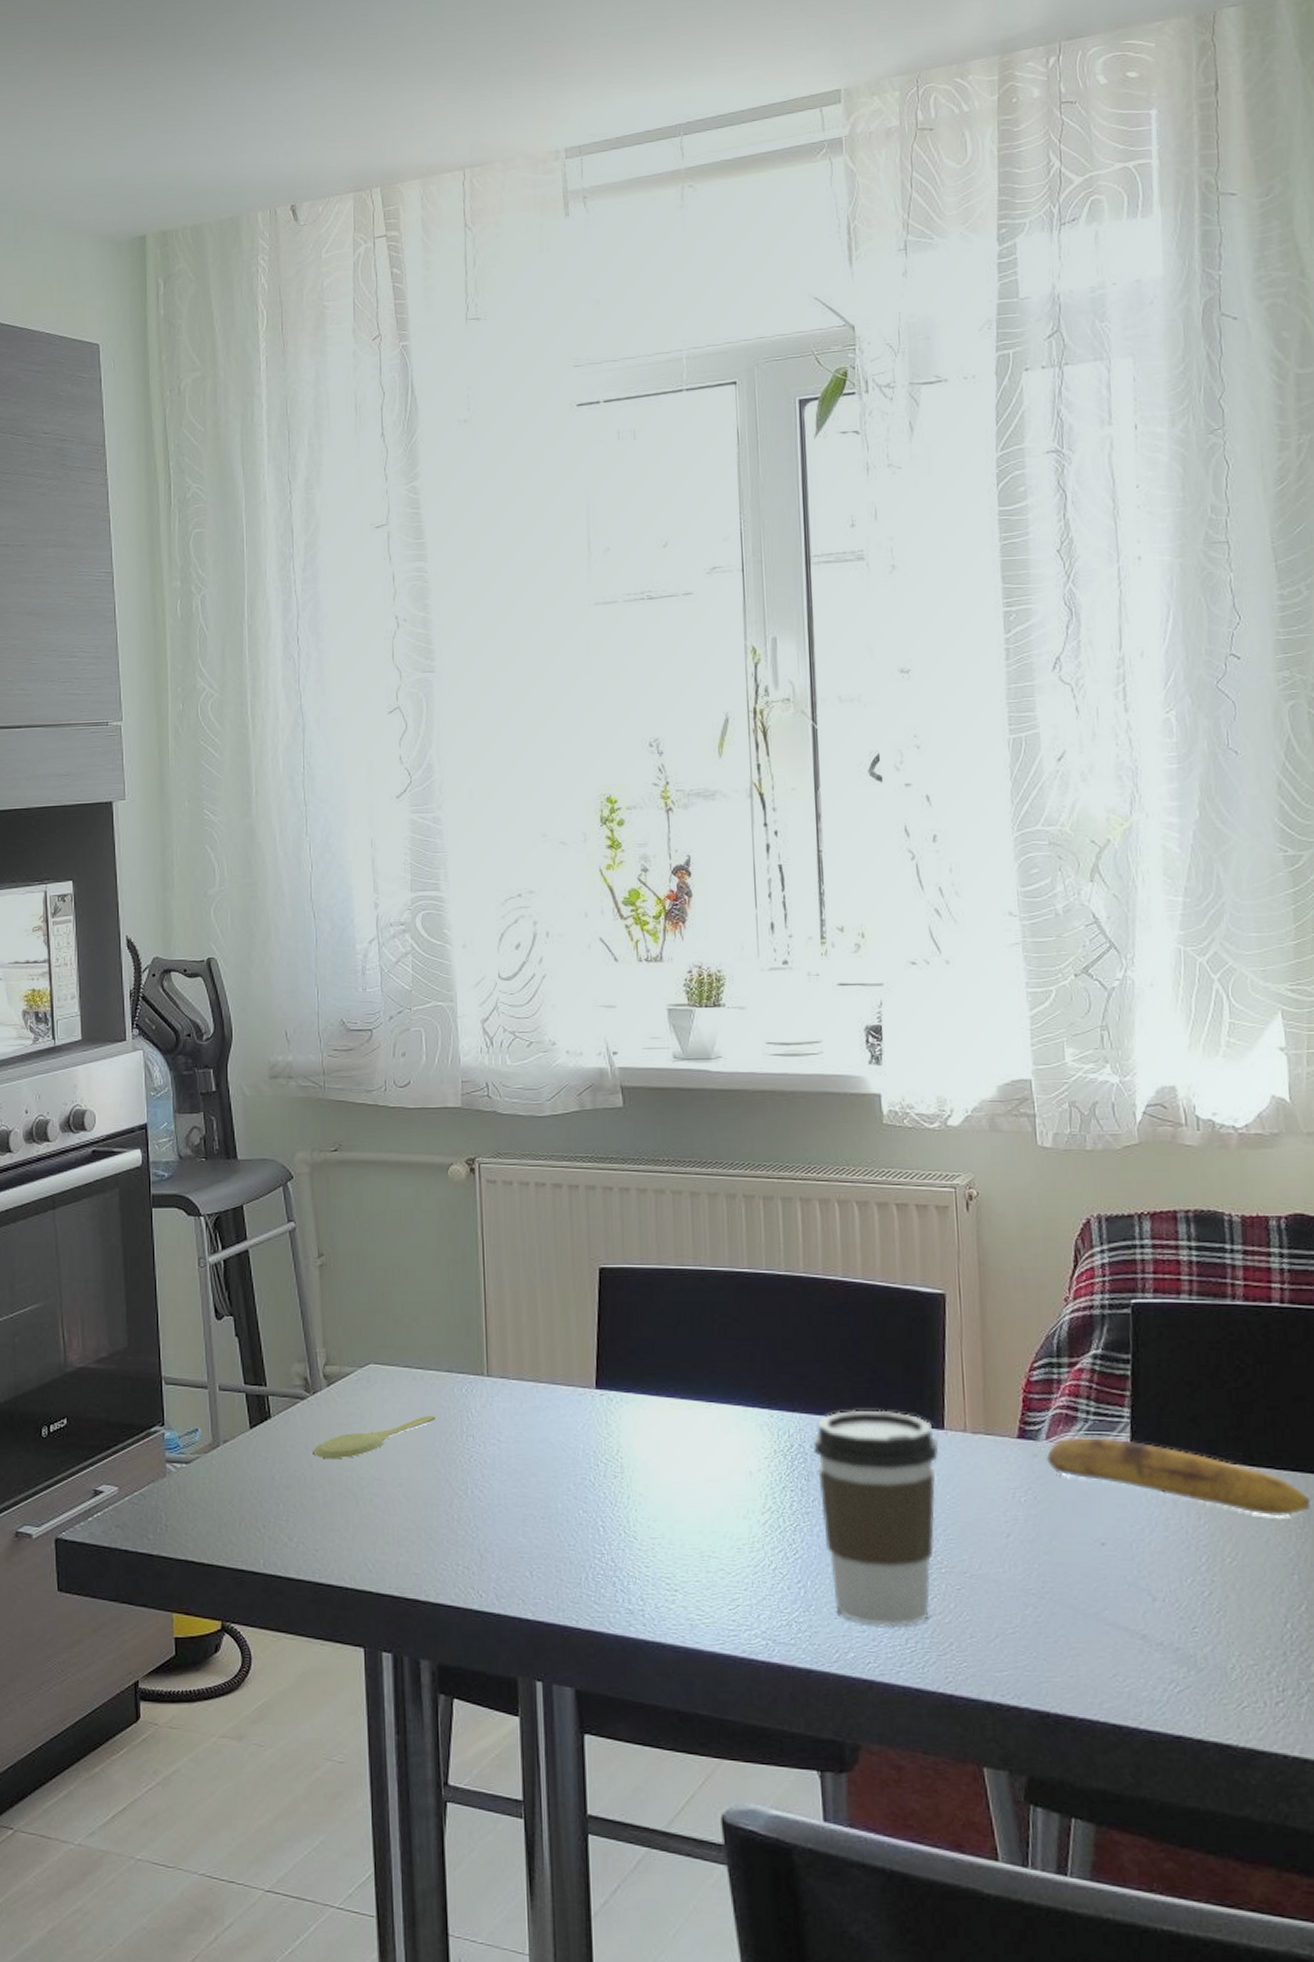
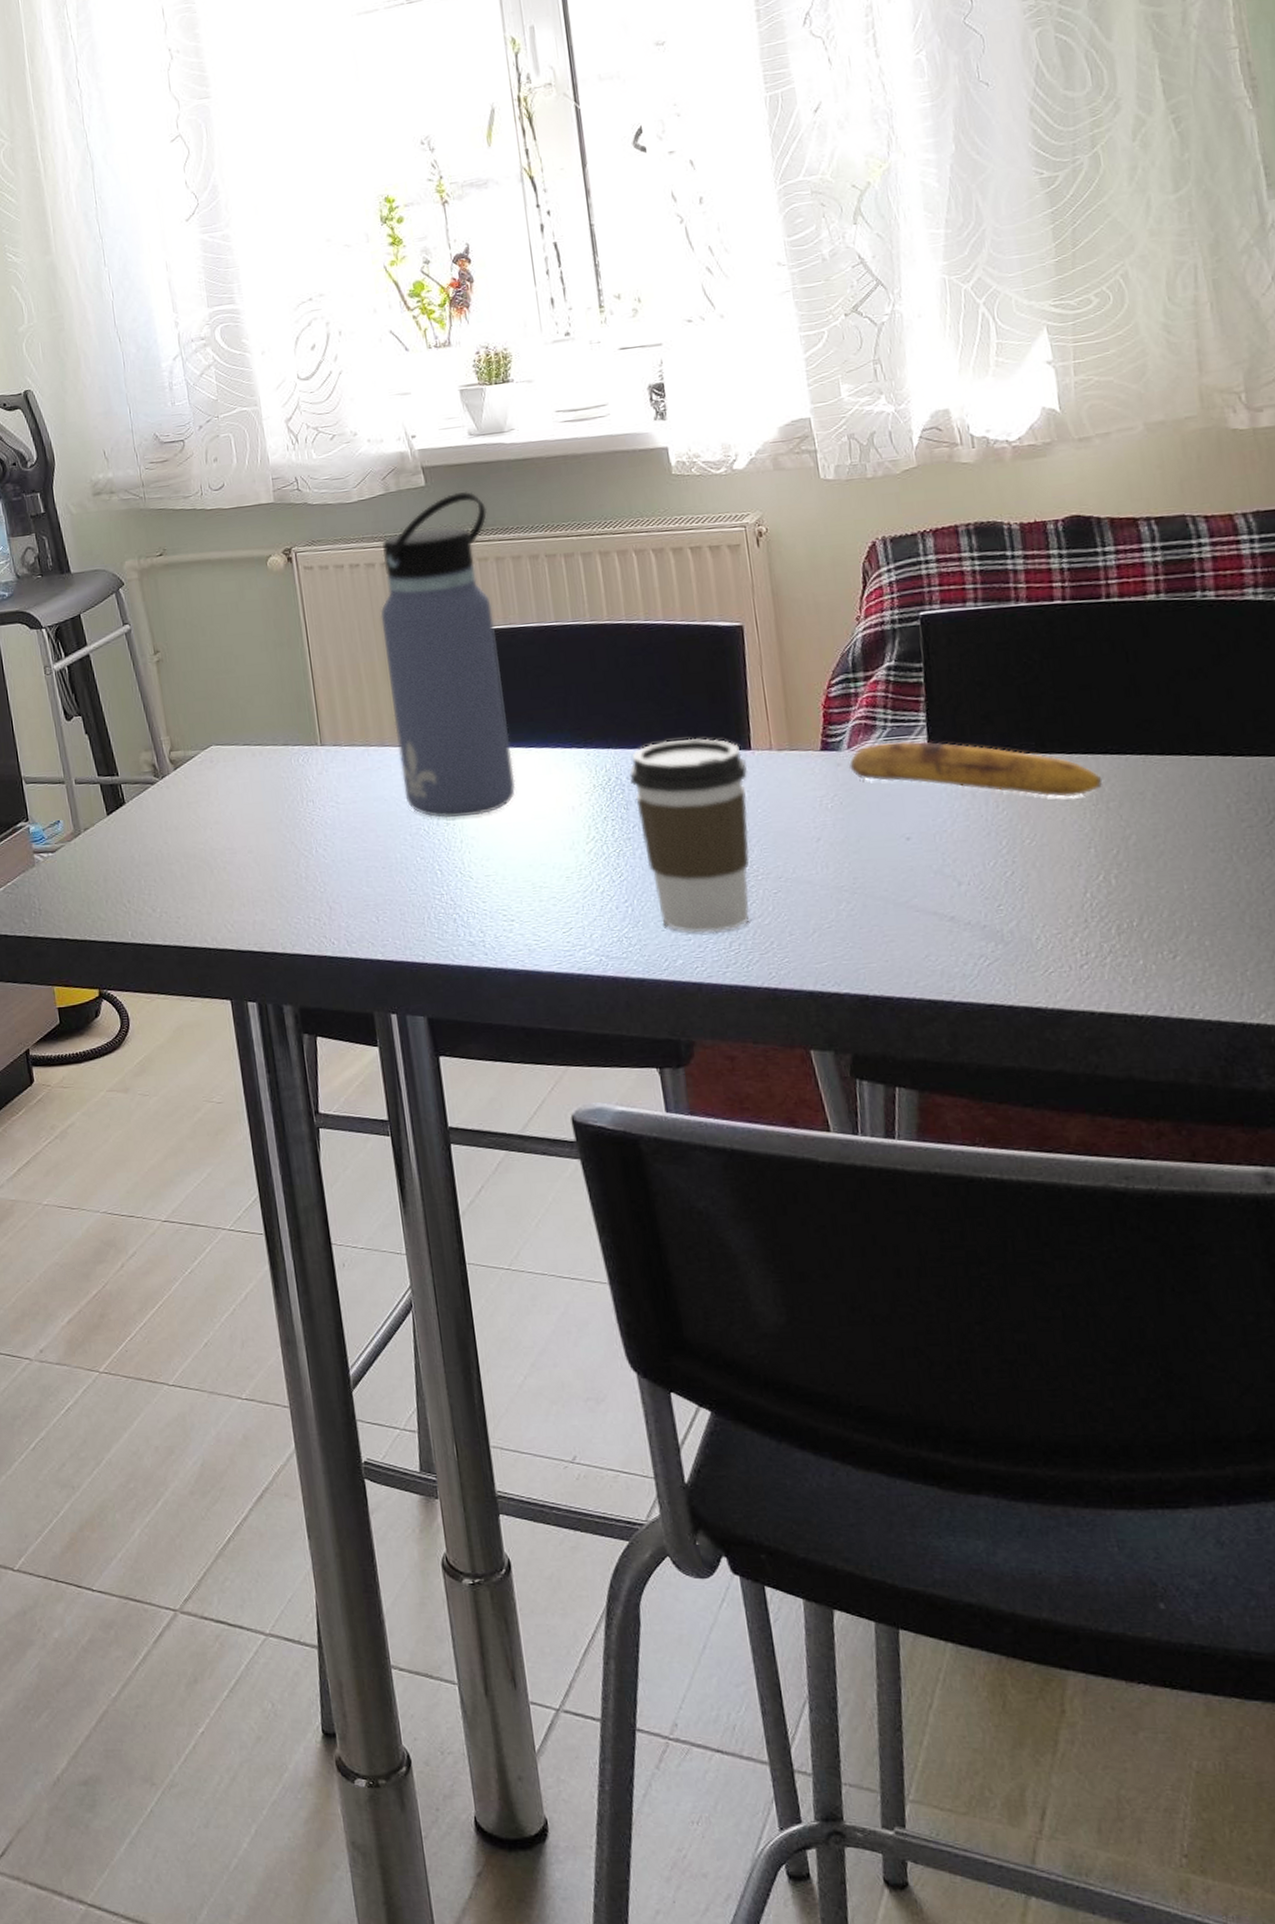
spoon: present [313,1415,435,1459] -> none [166,786,277,836]
water bottle: none [563,1117,692,1471] -> present [380,491,516,819]

